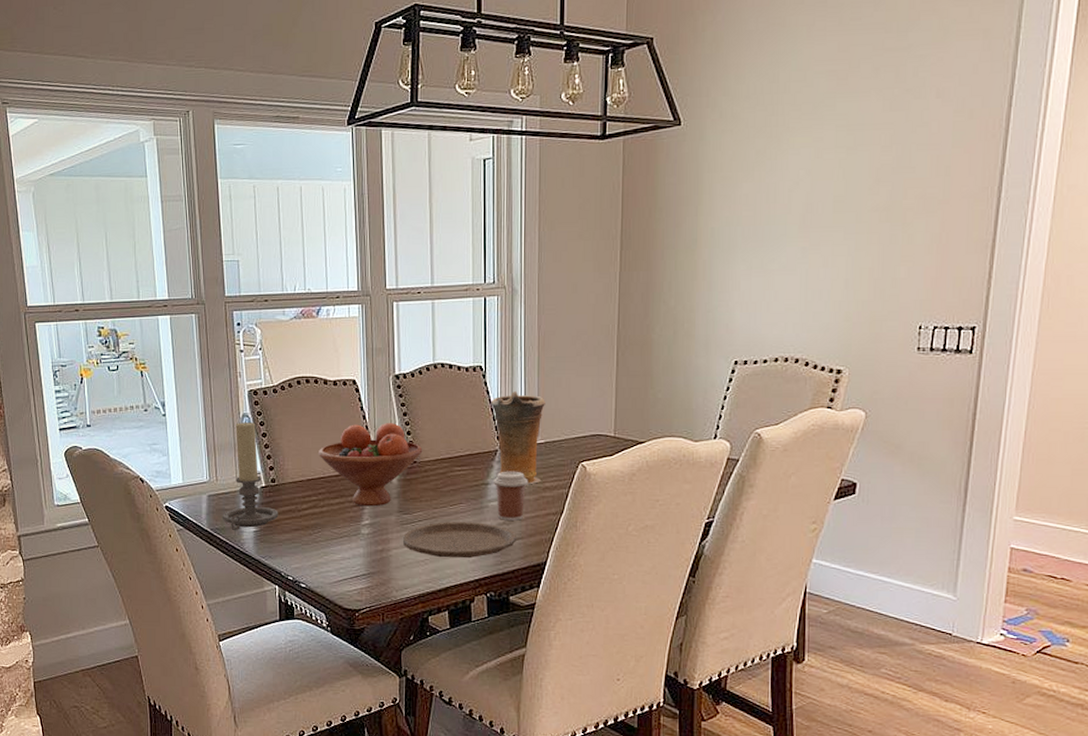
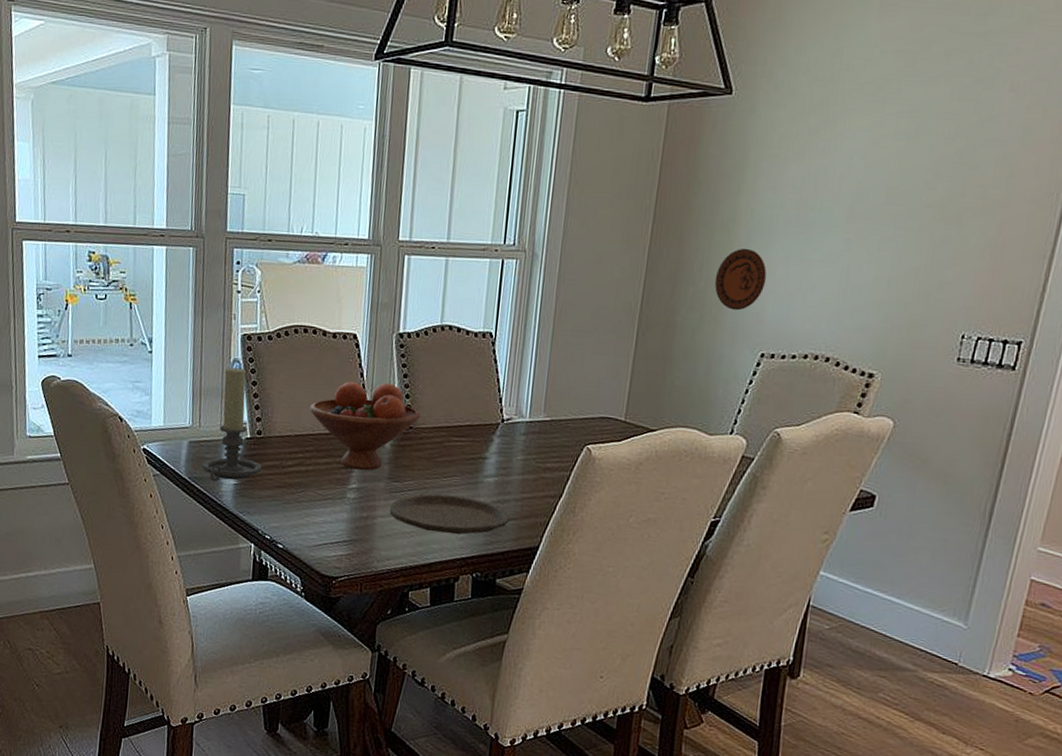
vase: present [491,390,545,485] -> none [497,362,556,464]
coffee cup: present [494,471,529,521] -> none [492,446,529,500]
decorative plate: none [684,265,732,324] -> present [714,248,767,311]

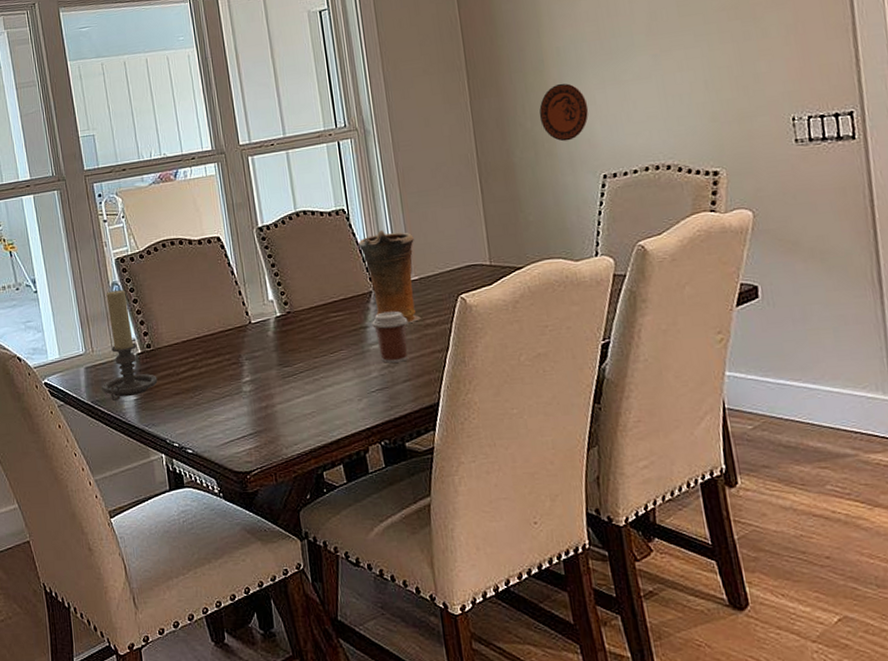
fruit bowl: present [310,381,421,471] -> none [191,275,296,364]
plate: present [389,493,511,535] -> none [285,368,405,408]
coffee cup: none [492,446,529,500] -> present [372,311,408,363]
vase: none [497,362,556,464] -> present [358,229,420,324]

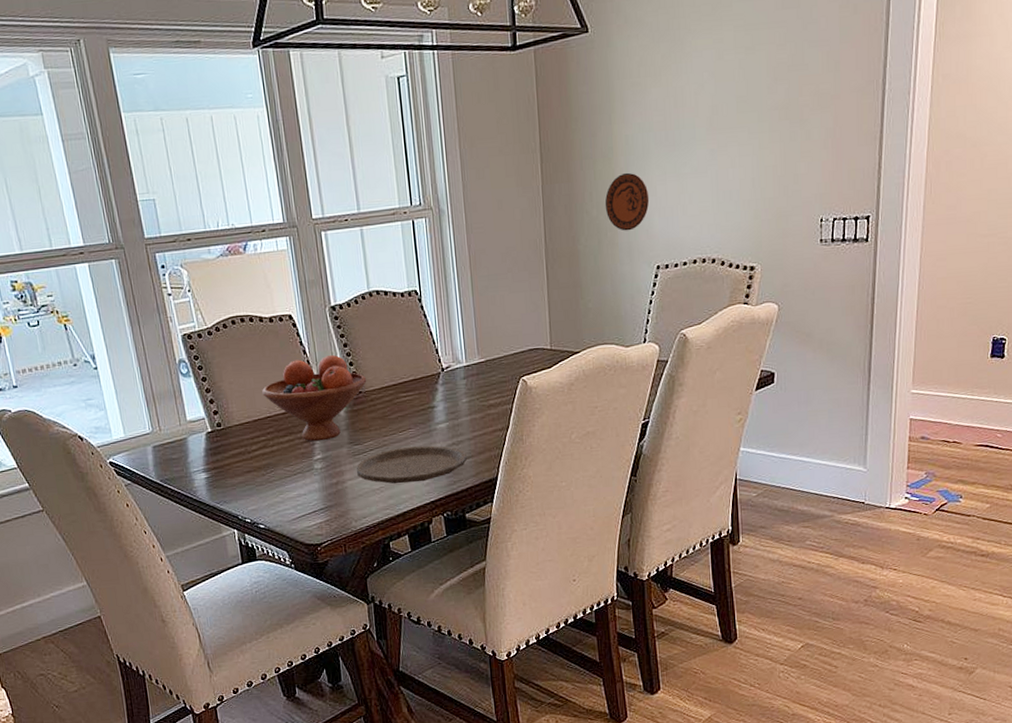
candle holder: present [102,289,158,402] -> none [171,367,229,480]
fruit bowl: none [191,275,296,364] -> present [262,355,367,442]
plate: none [285,368,405,408] -> present [355,445,468,484]
vase: present [358,229,420,324] -> none [429,312,484,404]
coffee cup: present [372,311,408,363] -> none [439,391,473,441]

